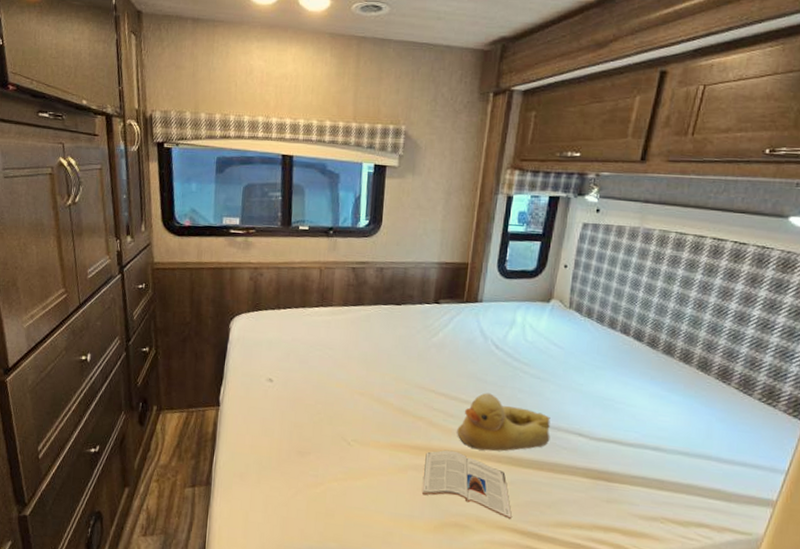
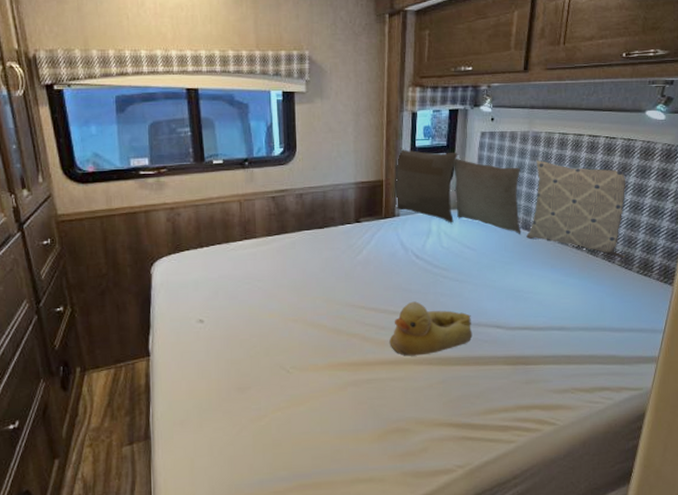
magazine: present [421,449,512,520] -> none [362,361,446,416]
pillow: none [479,232,554,317] -> present [395,148,458,224]
pillow: none [546,249,625,338] -> present [453,159,521,234]
pillow: none [624,260,754,382] -> present [526,160,625,259]

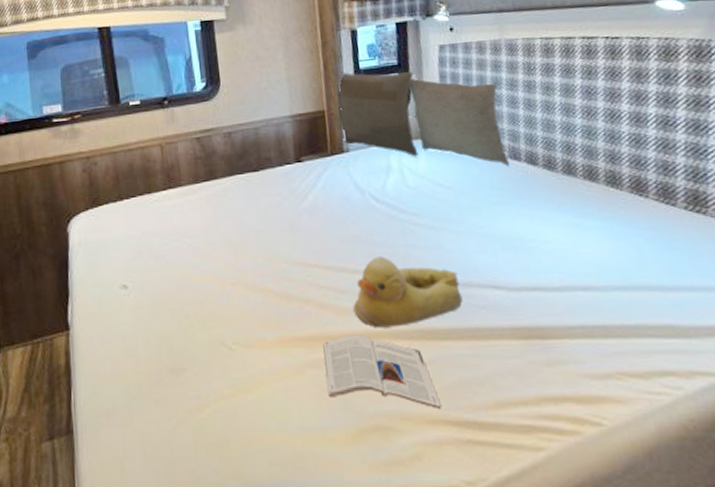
magazine: none [362,361,446,416] -> present [322,334,441,410]
pillow: present [526,160,625,259] -> none [516,72,663,191]

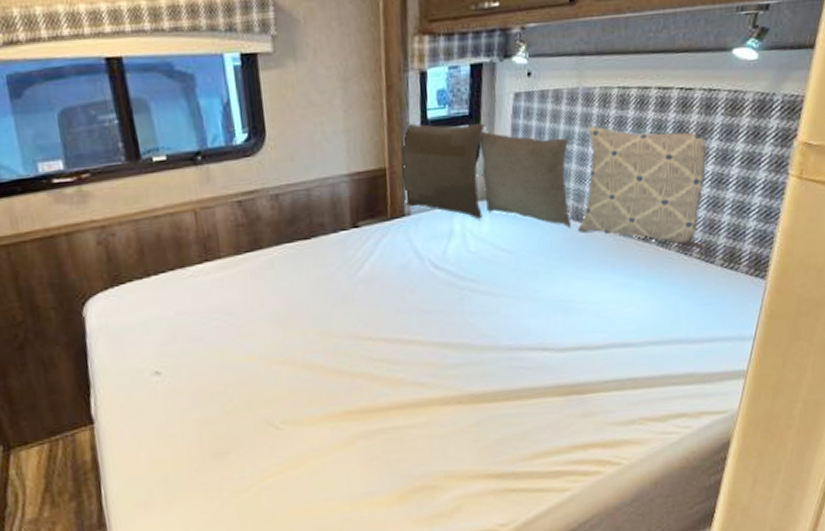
magazine: present [322,334,441,410] -> none [373,403,483,466]
rubber duck: present [353,256,463,328] -> none [406,325,513,396]
pillow: none [516,72,663,191] -> present [578,126,706,250]

